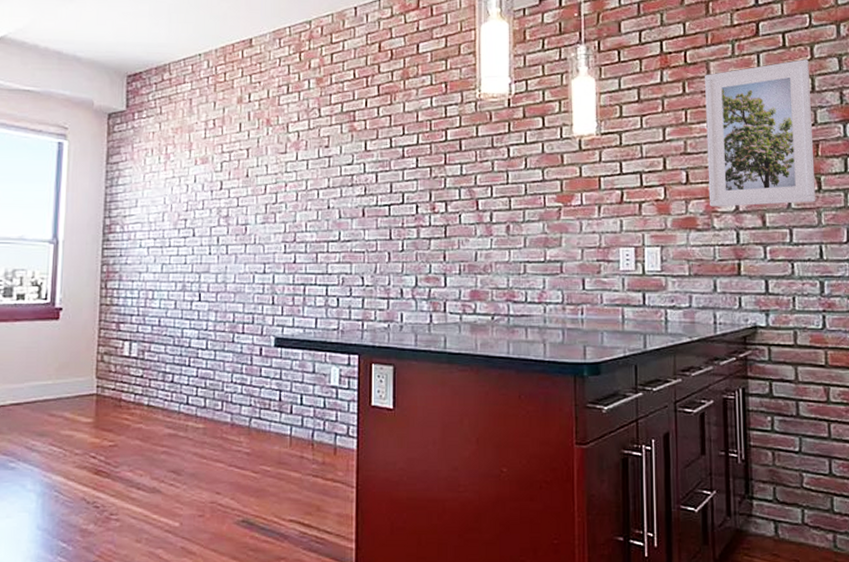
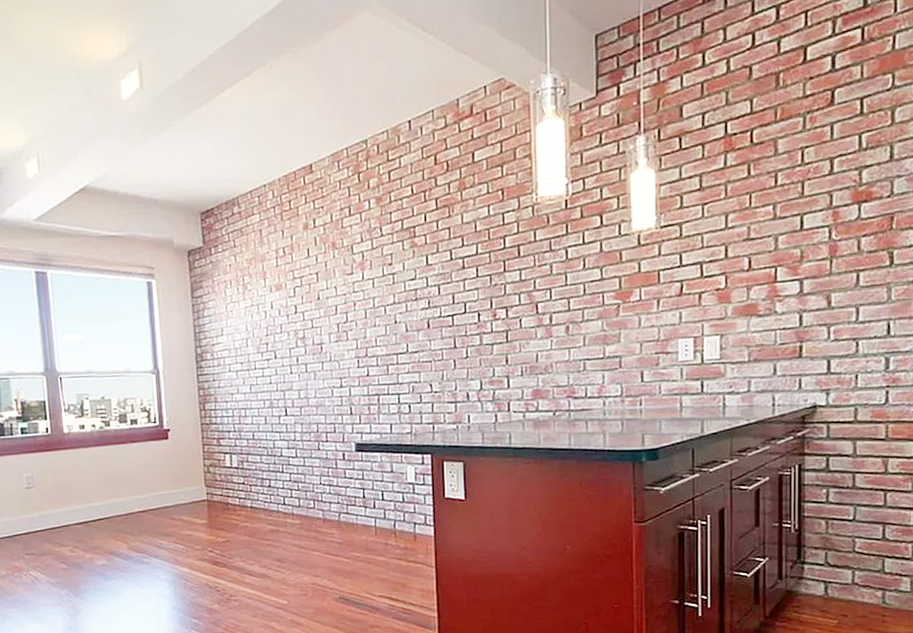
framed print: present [705,59,816,207] -> none [771,125,889,292]

